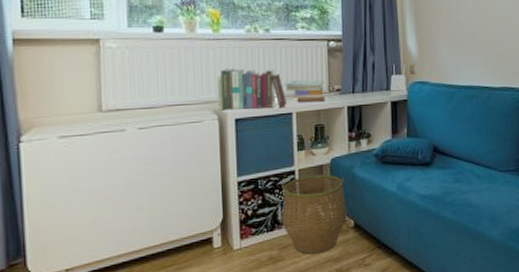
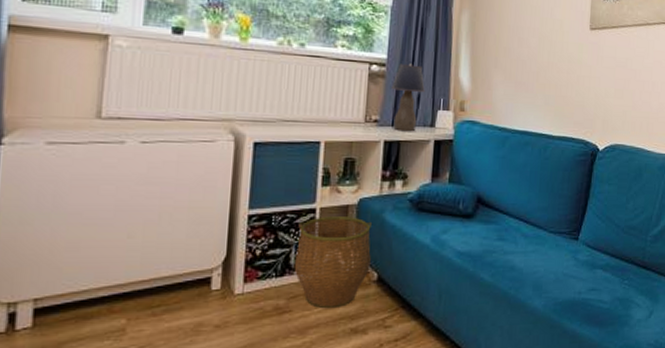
books: present [216,68,286,111] -> none [235,84,315,135]
books: present [284,80,325,103] -> none [314,105,360,133]
table lamp: none [349,36,378,97] -> present [391,63,425,132]

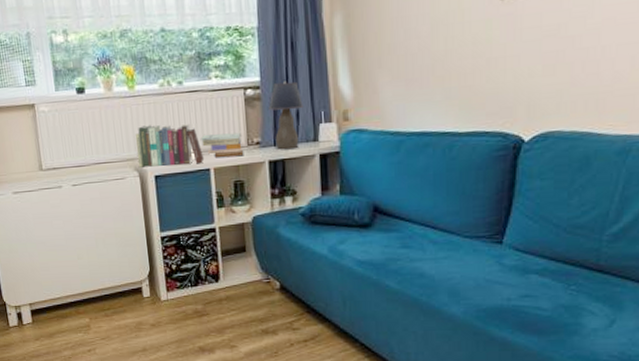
books: none [235,84,315,135] -> present [135,124,203,168]
basket: present [294,216,372,309] -> none [202,233,272,313]
books: none [314,105,360,133] -> present [200,132,244,158]

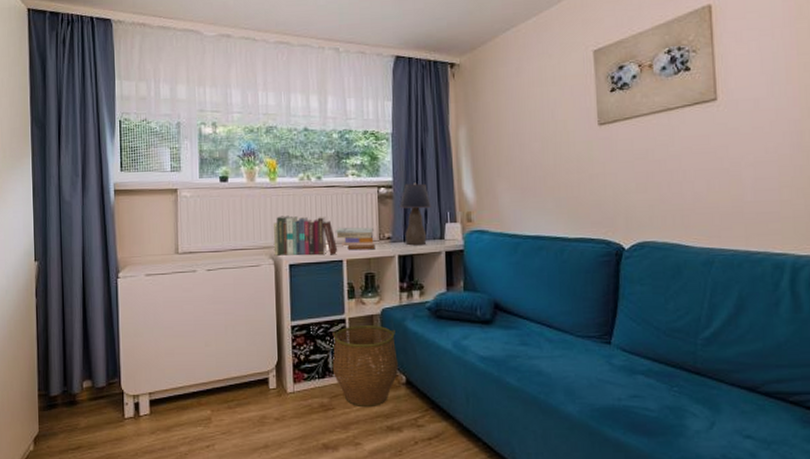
basket: none [202,233,272,313] -> present [332,325,398,408]

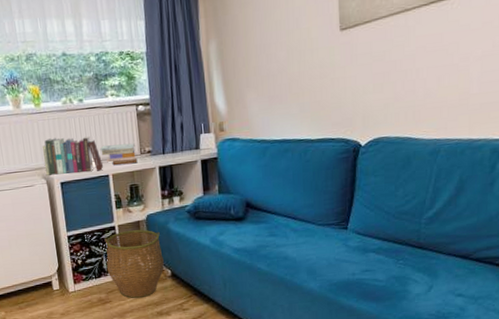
table lamp: present [399,182,431,246] -> none [157,98,186,158]

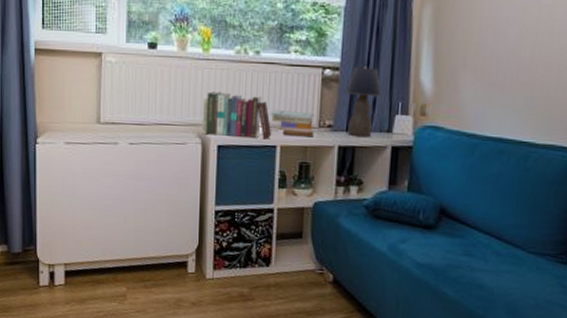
basket: present [104,229,164,299] -> none [255,217,327,303]
table lamp: none [157,98,186,158] -> present [345,66,381,138]

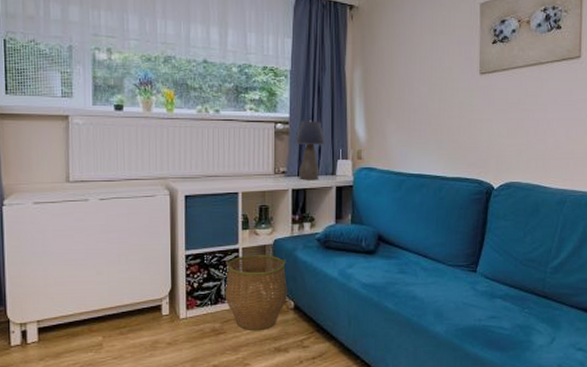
books: present [202,91,271,140] -> none [169,147,233,188]
basket: none [255,217,327,303] -> present [224,255,287,331]
books: present [270,110,314,138] -> none [231,161,270,183]

